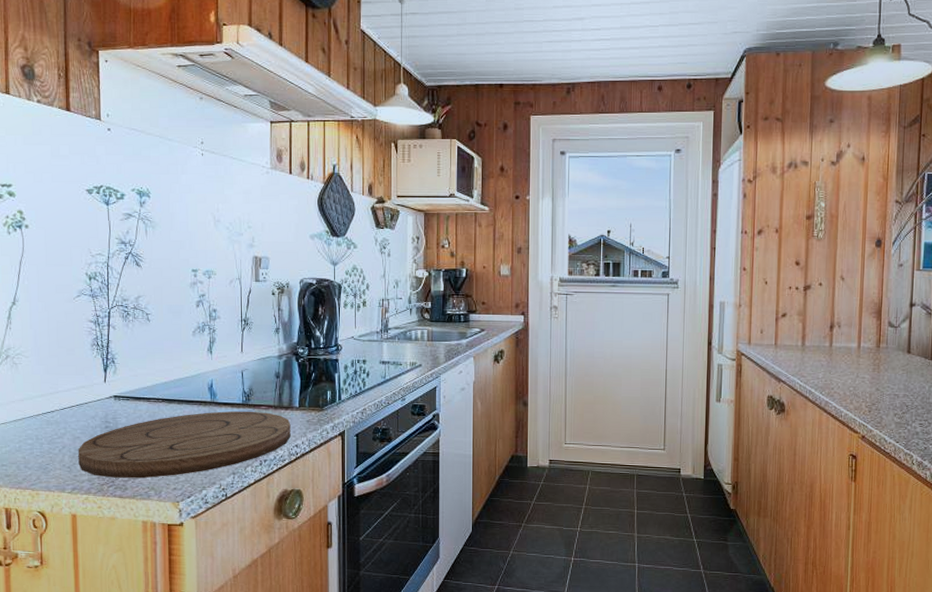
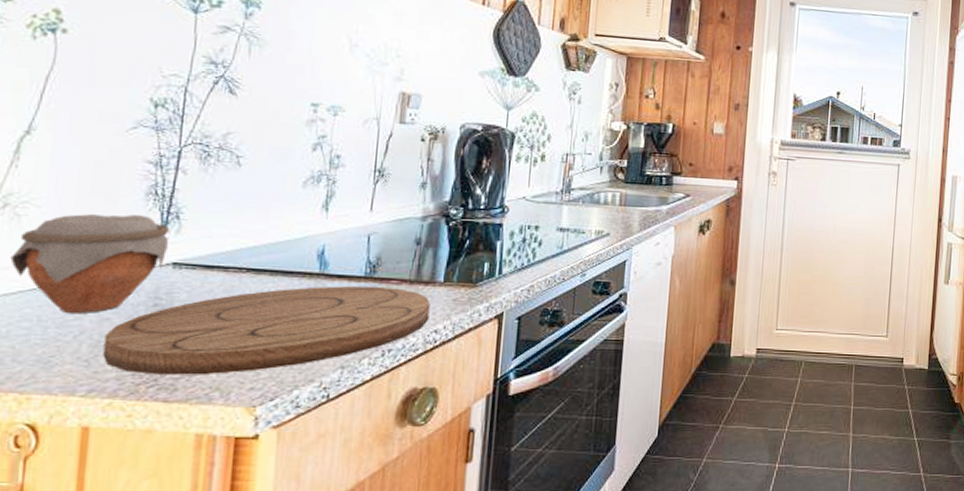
jar: none [15,361,109,434] -> present [10,214,169,314]

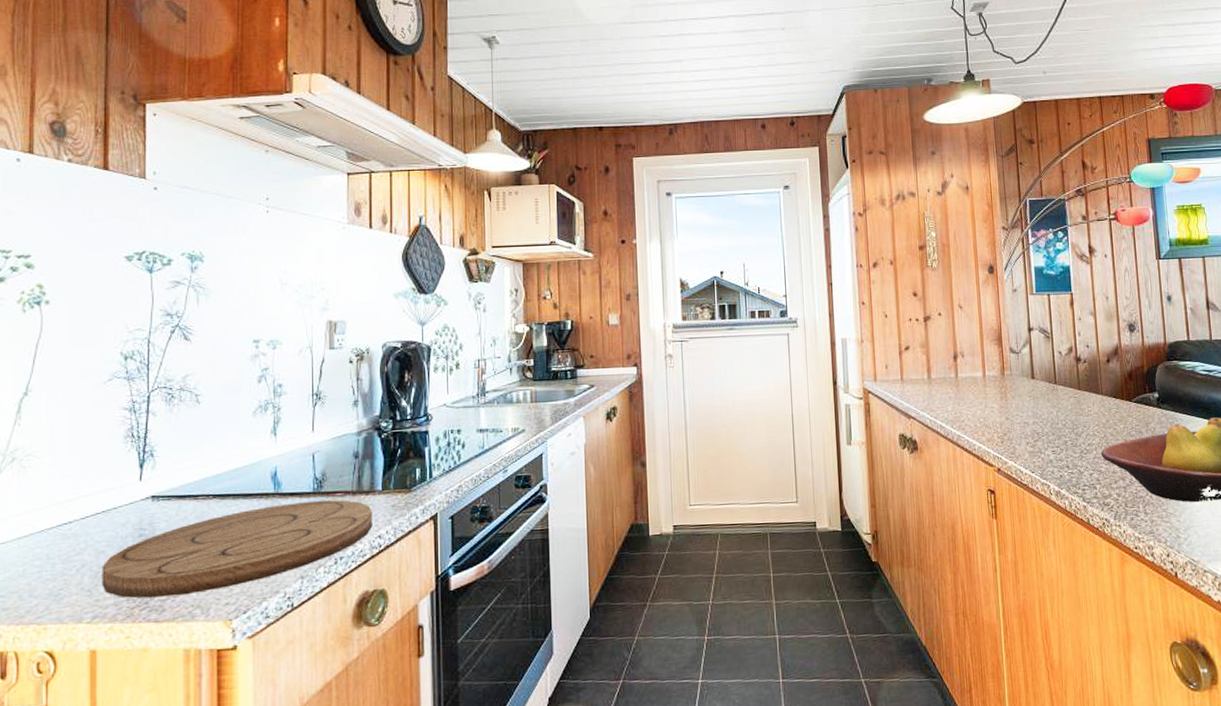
jar: present [10,214,169,314] -> none [21,456,146,550]

